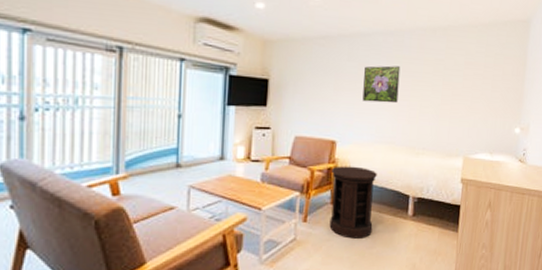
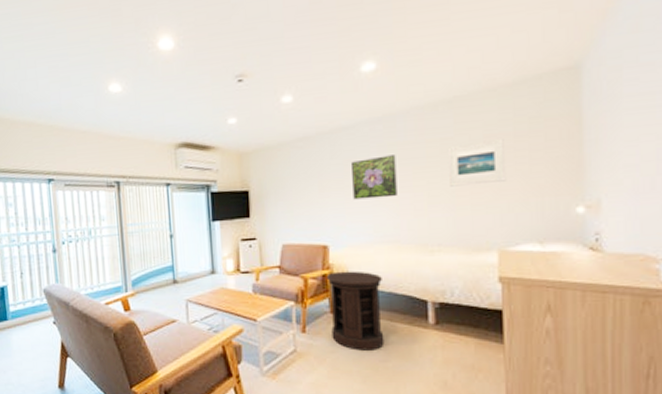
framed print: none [437,66,478,102] -> present [447,139,507,187]

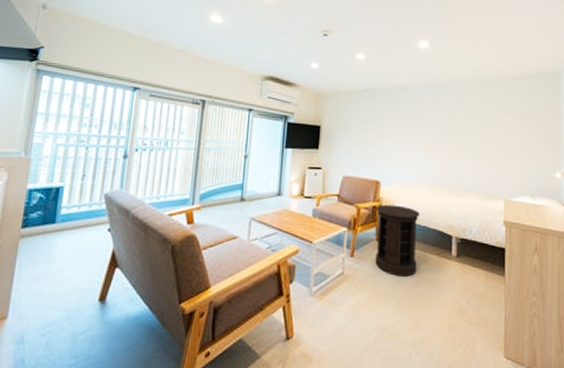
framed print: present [352,155,397,200] -> none [403,114,438,148]
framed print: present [447,139,507,187] -> none [474,114,512,147]

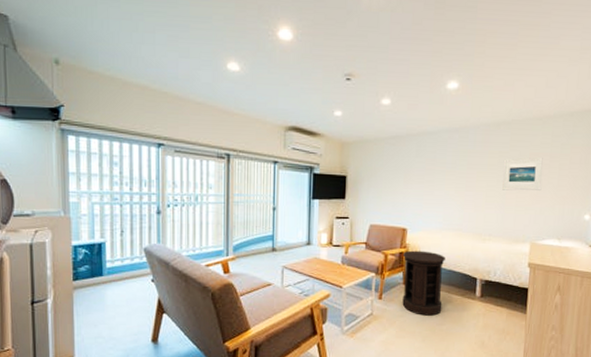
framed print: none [474,114,512,147] -> present [502,157,543,191]

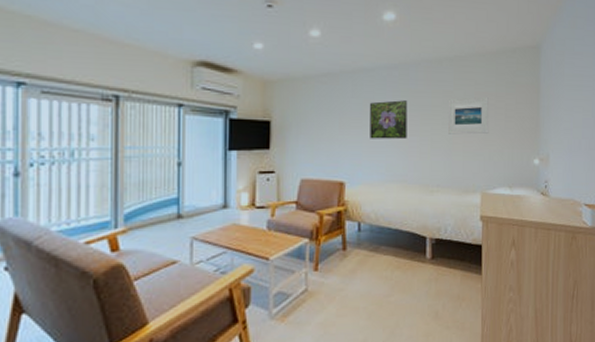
side table: present [402,250,445,316] -> none [342,208,390,287]
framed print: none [430,159,466,194] -> present [370,100,408,140]

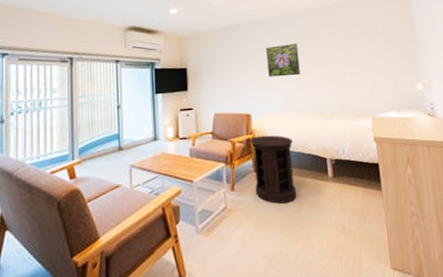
side table: none [342,208,390,287] -> present [251,135,297,204]
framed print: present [448,97,489,135] -> none [332,35,373,69]

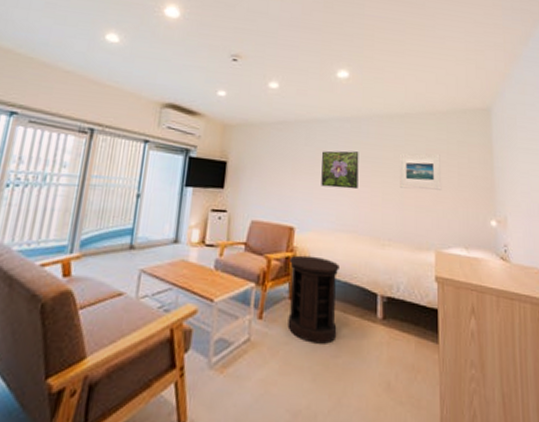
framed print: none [332,35,373,69] -> present [399,153,442,190]

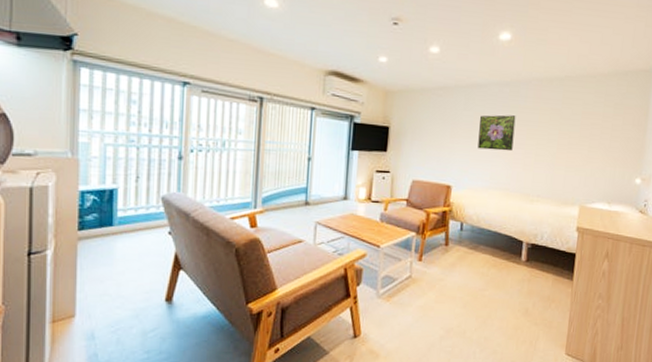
side table: present [287,255,339,344] -> none [443,209,491,280]
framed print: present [399,153,442,190] -> none [553,116,596,151]

